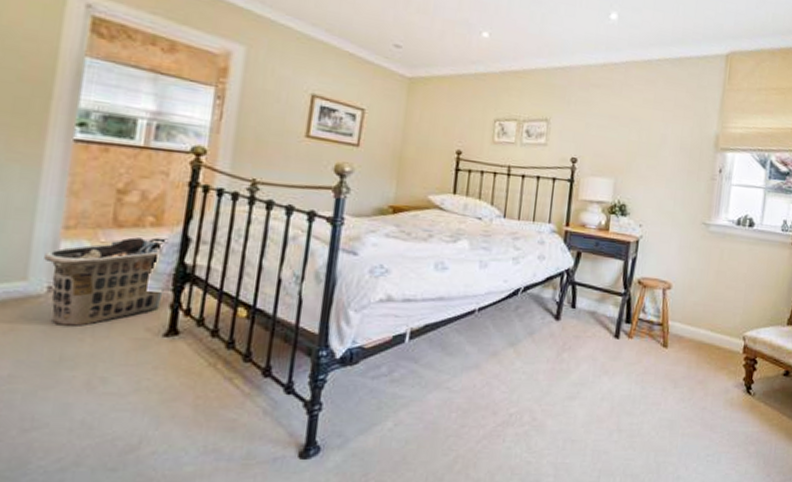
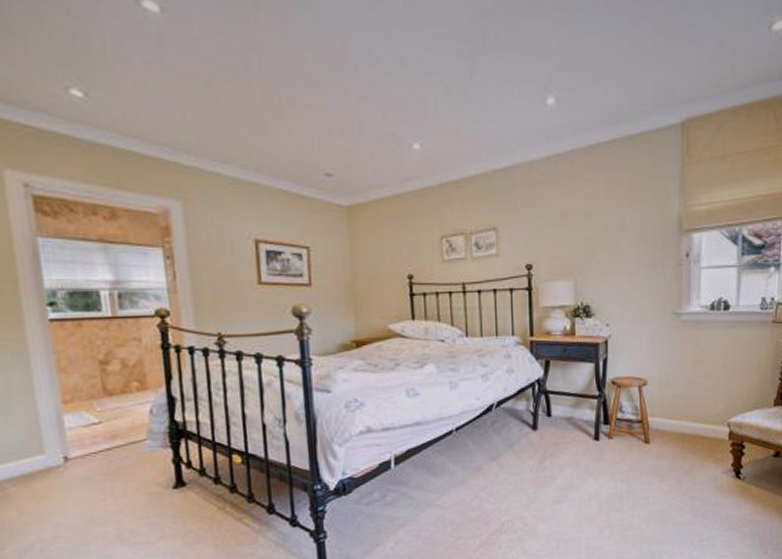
clothes hamper: present [44,237,169,327] -> none [53,400,164,491]

